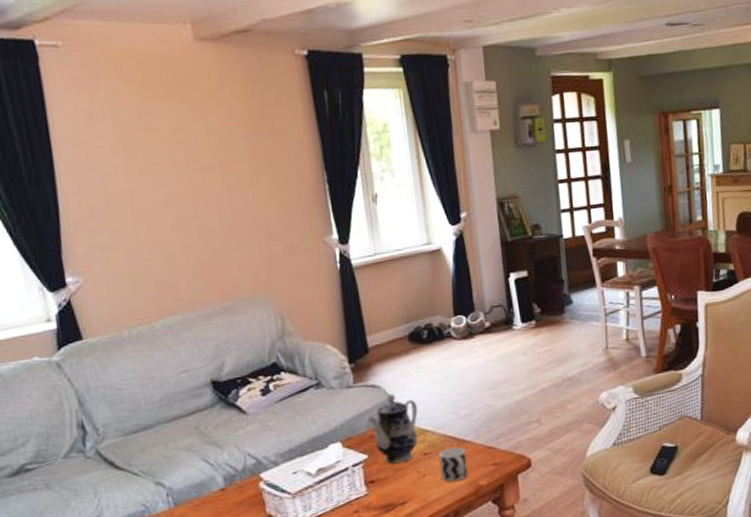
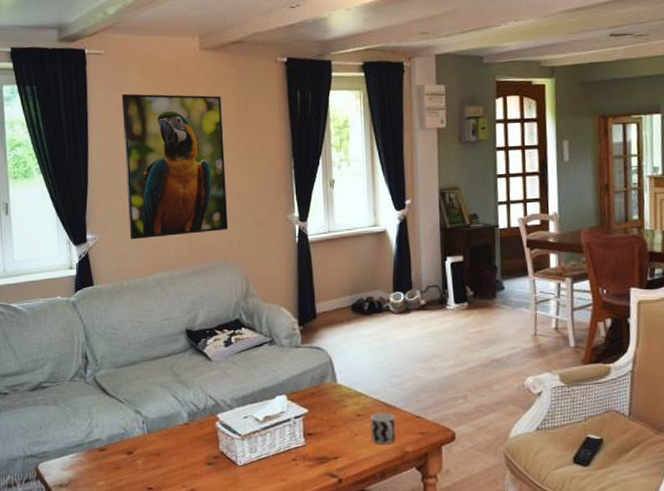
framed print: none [93,97,253,280] -> present [121,93,229,240]
teapot: present [368,393,418,464] -> none [311,357,355,421]

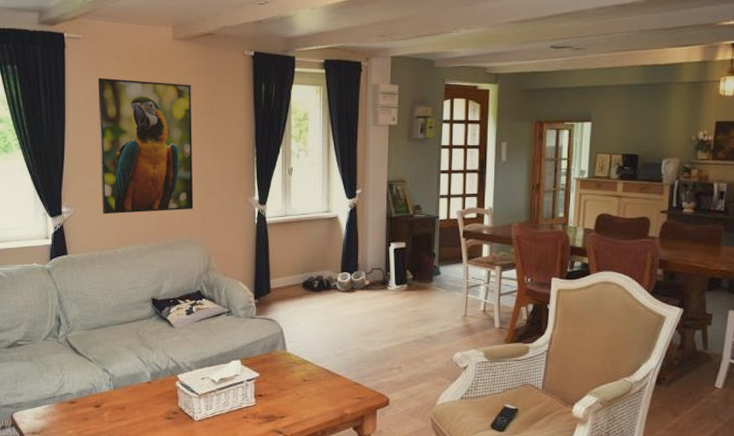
cup: present [370,412,396,444] -> none [314,378,337,407]

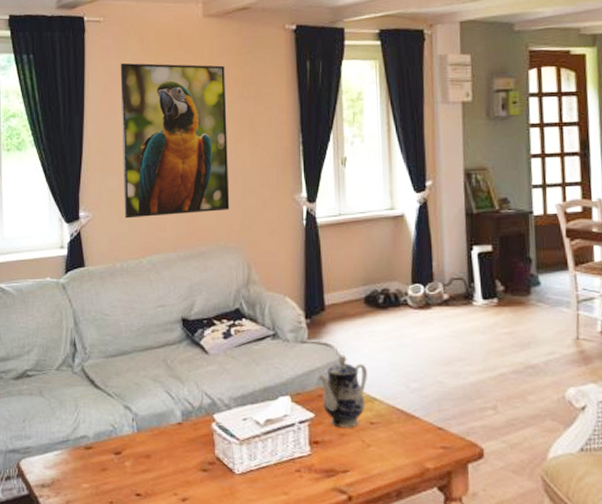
teapot: none [263,328,302,384] -> present [318,355,367,428]

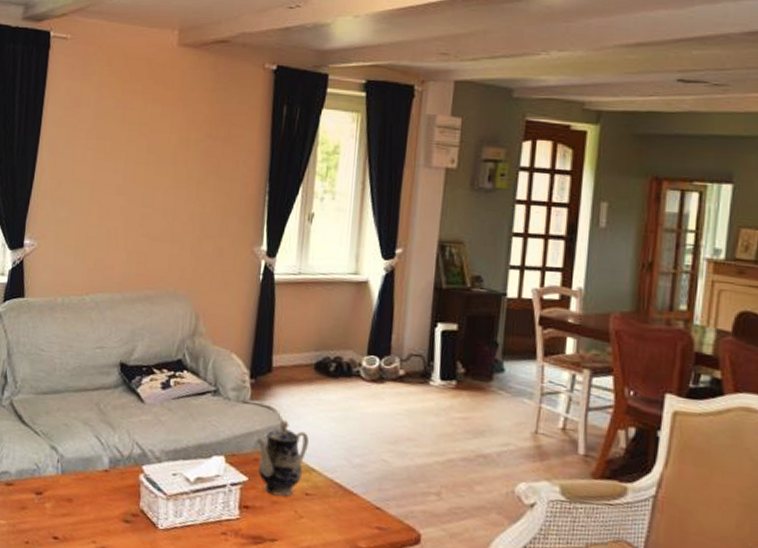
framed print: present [120,62,230,219] -> none [71,85,195,256]

